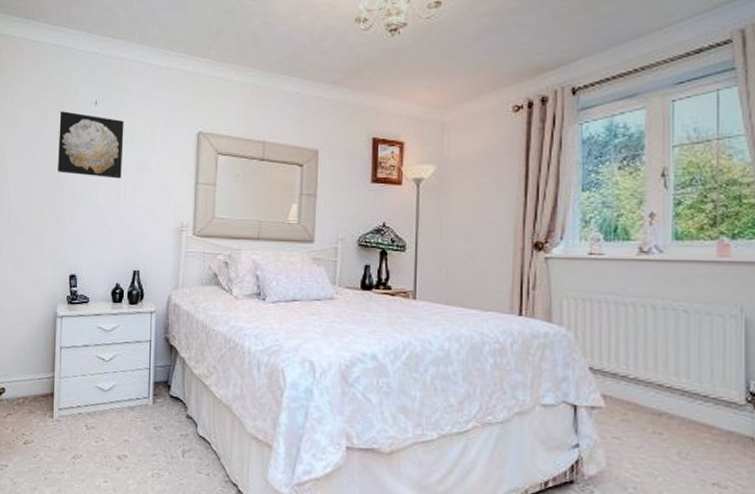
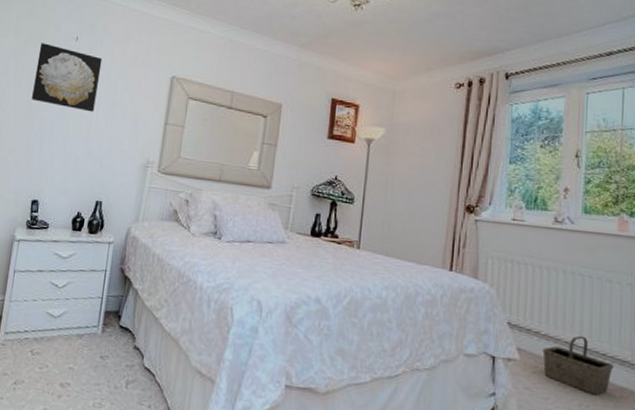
basket: none [632,377,717,442] -> present [542,335,613,396]

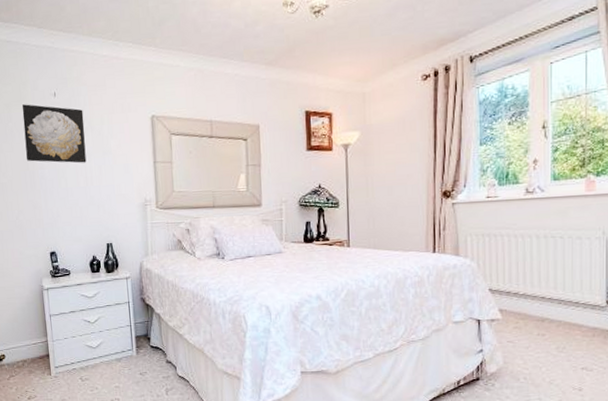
basket: present [542,335,613,396] -> none [522,290,585,338]

